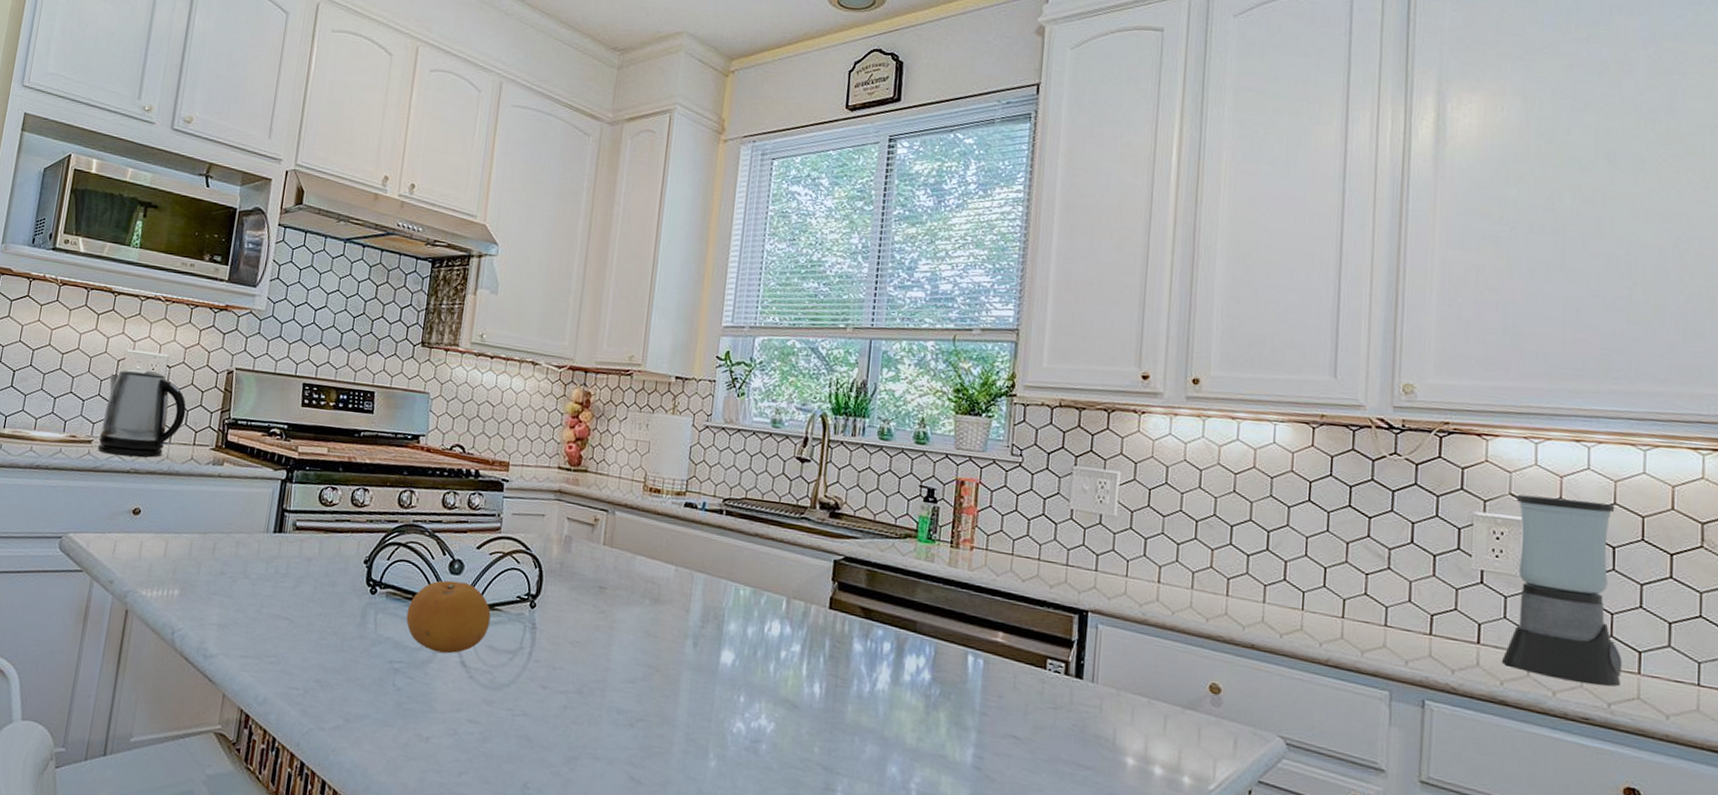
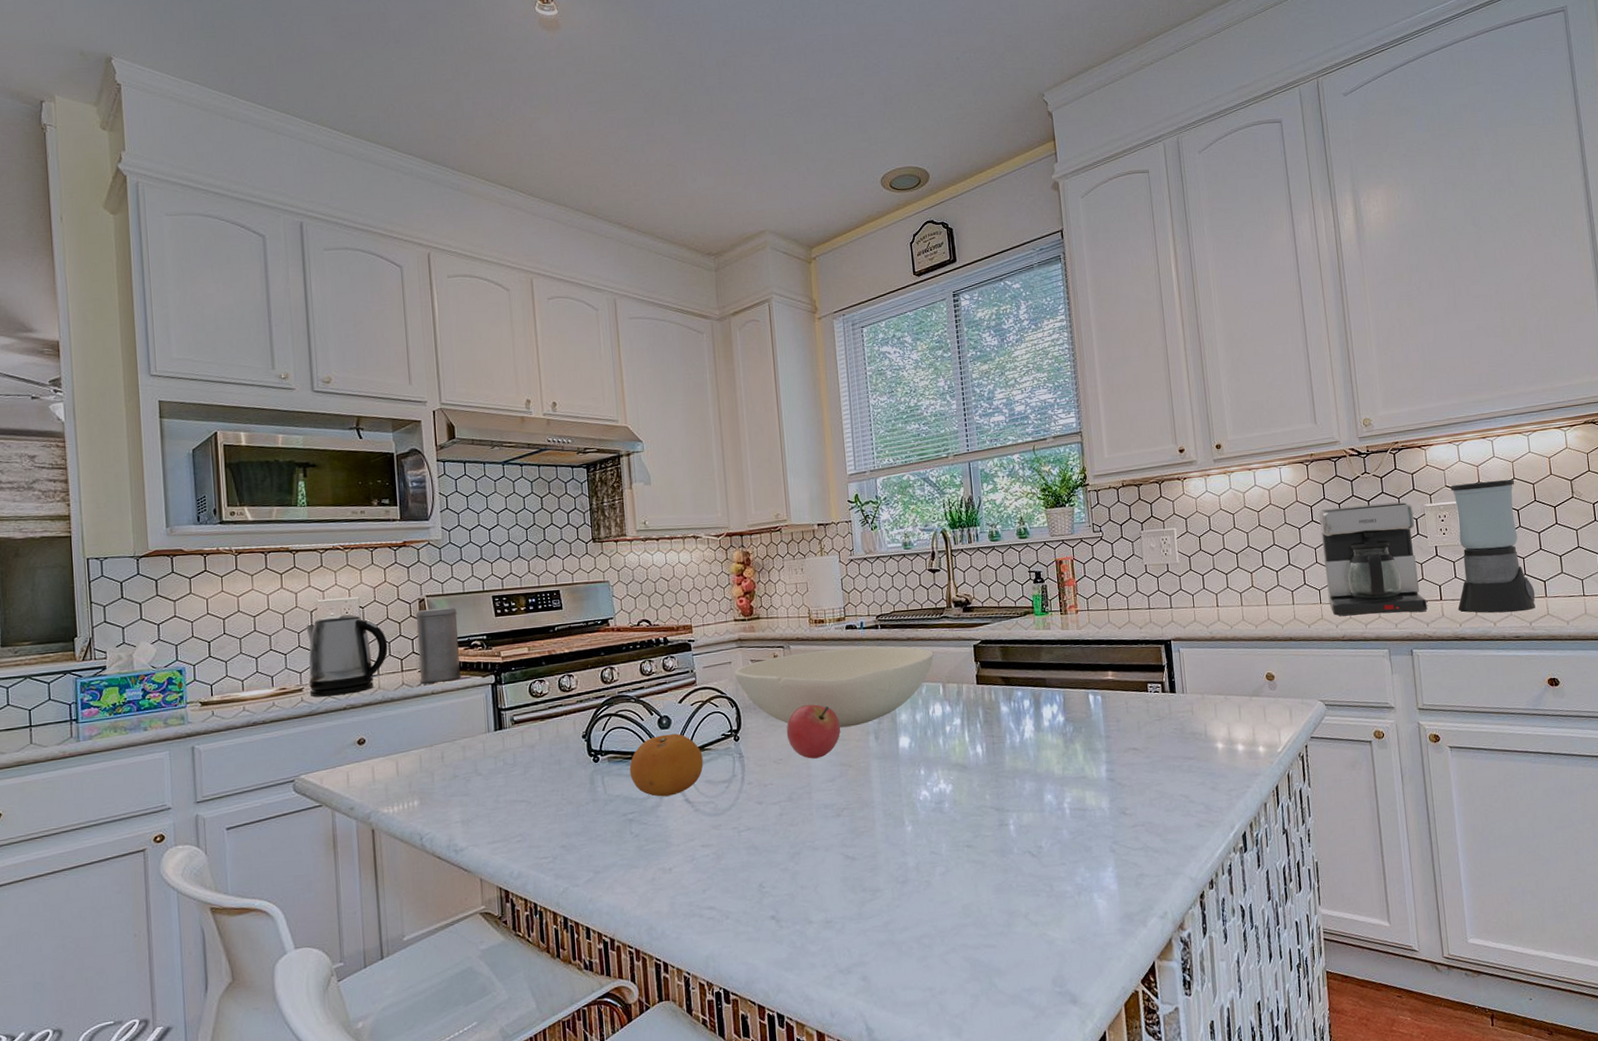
canister: none [209,383,264,467] -> present [415,607,462,684]
bowl: none [545,520,783,624] -> present [734,646,934,728]
fruit: none [590,585,656,652] -> present [786,704,841,759]
coffee maker: none [1314,489,1457,654] -> present [1319,502,1428,616]

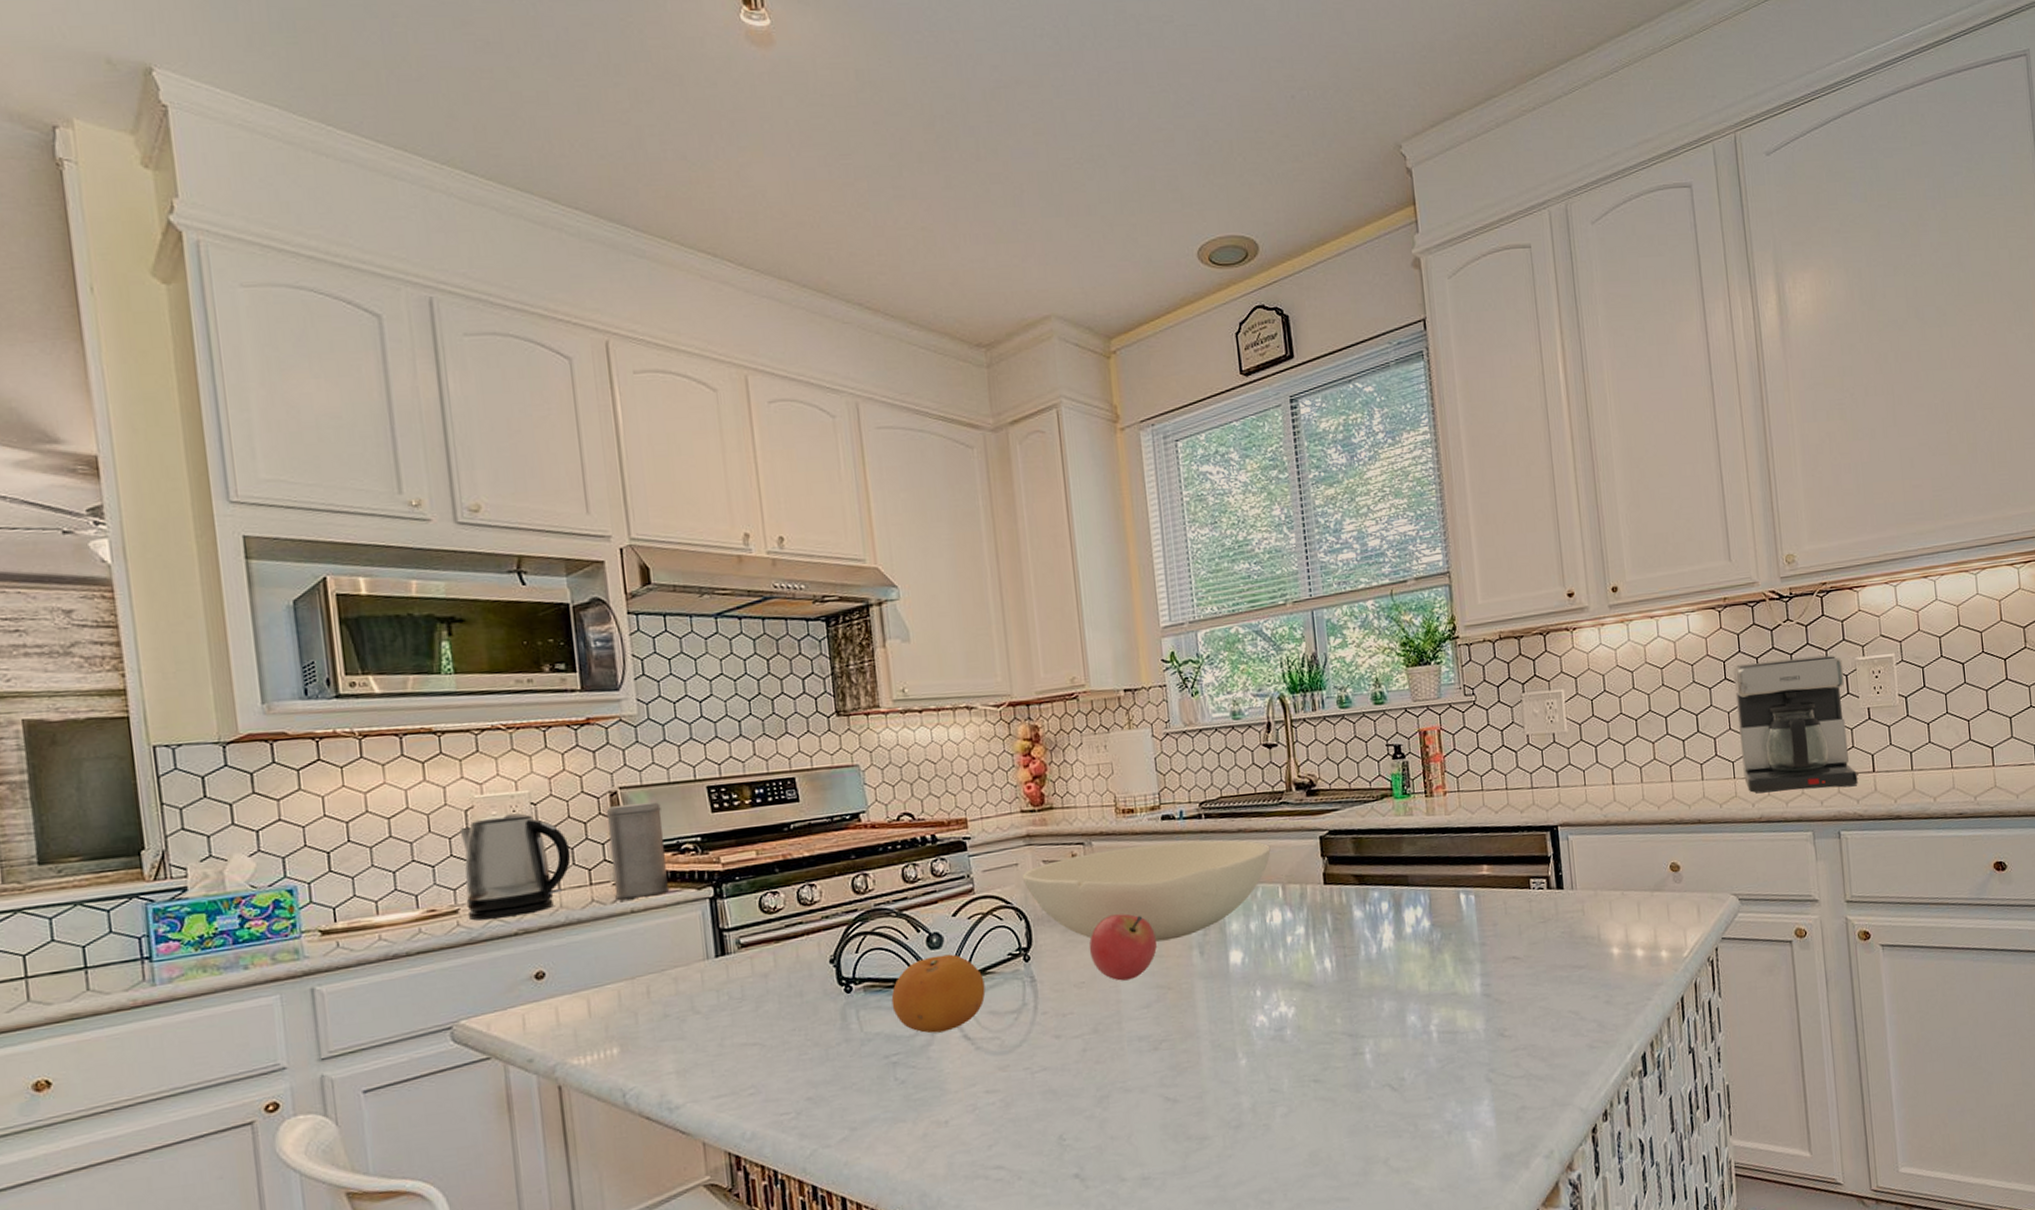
blender: present [1450,479,1536,614] -> none [1886,626,1981,787]

